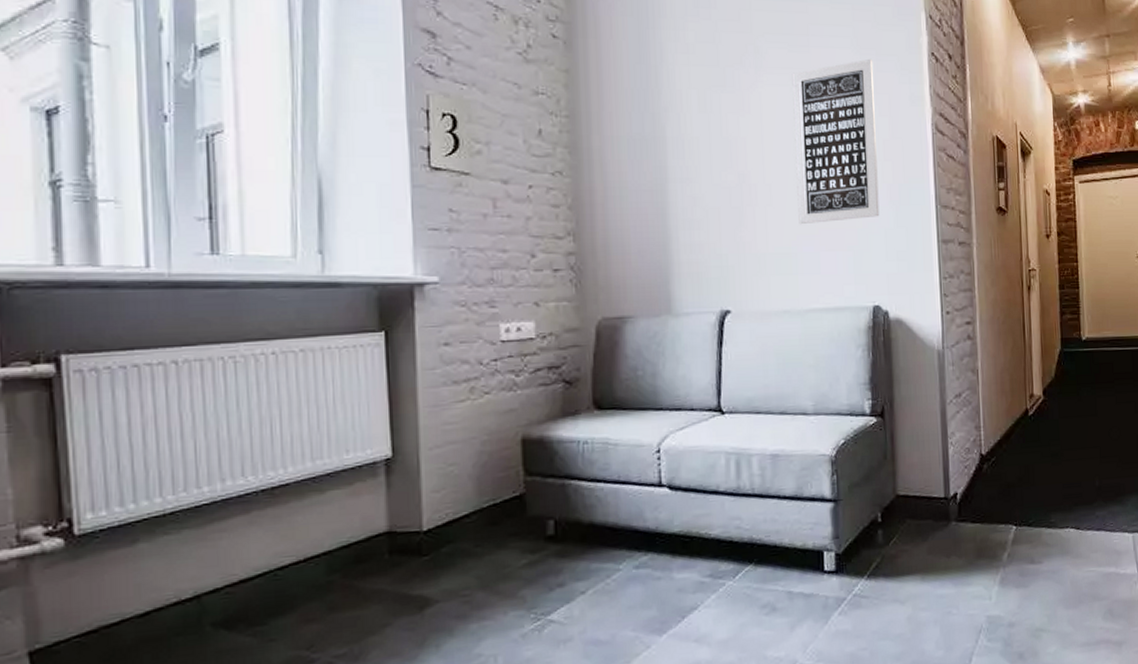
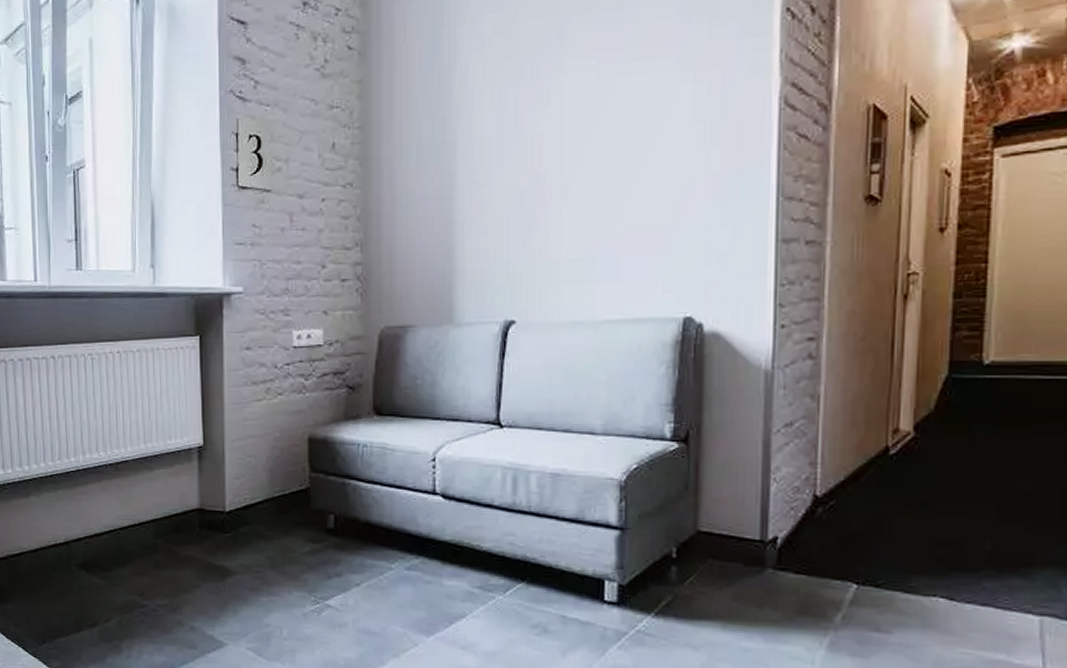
wall art: present [792,58,880,225] -> none [598,26,705,227]

